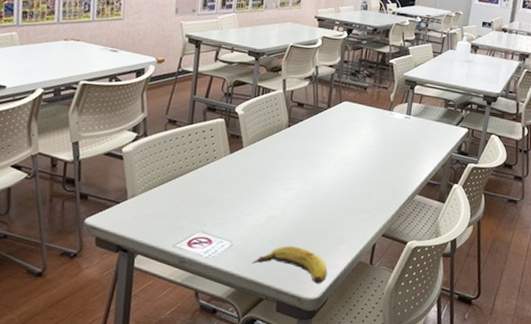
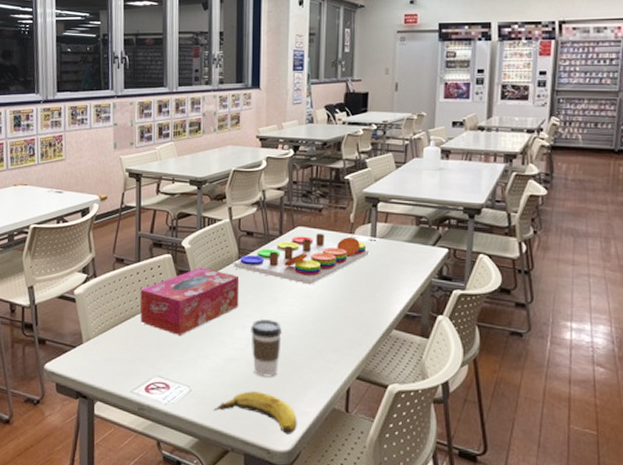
tissue box: none [188,132,288,195] -> present [140,267,240,335]
board game: none [282,109,404,154] -> present [233,234,370,285]
coffee cup: none [292,182,322,234] -> present [251,319,282,377]

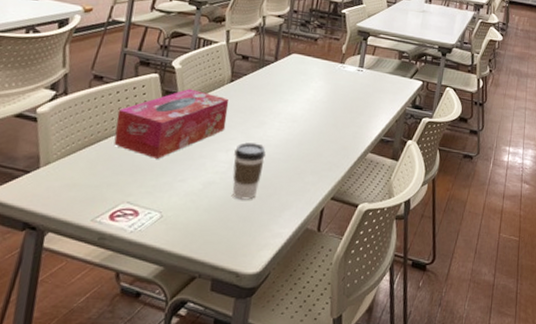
banana: present [213,391,297,434] -> none [184,215,270,256]
board game: present [233,234,370,285] -> none [224,62,356,110]

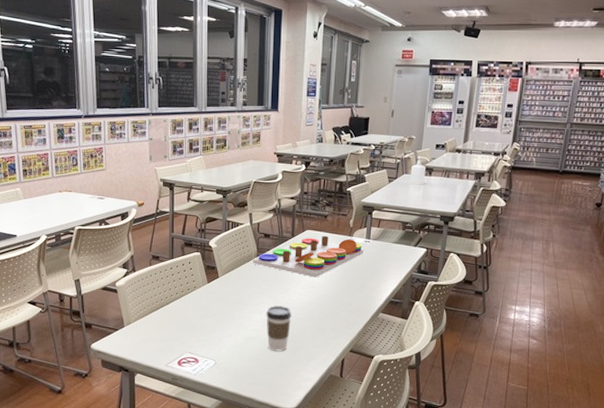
tissue box: present [114,88,230,159] -> none [173,263,258,319]
board game: none [224,62,356,110] -> present [253,236,365,278]

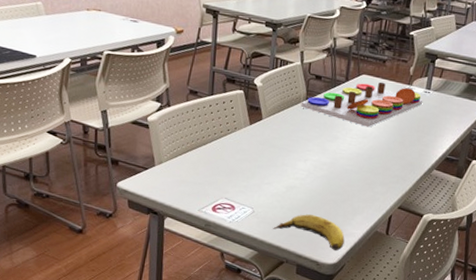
banana: none [234,363,302,395] -> present [273,214,345,251]
coffee cup: present [266,306,291,352] -> none [311,154,339,204]

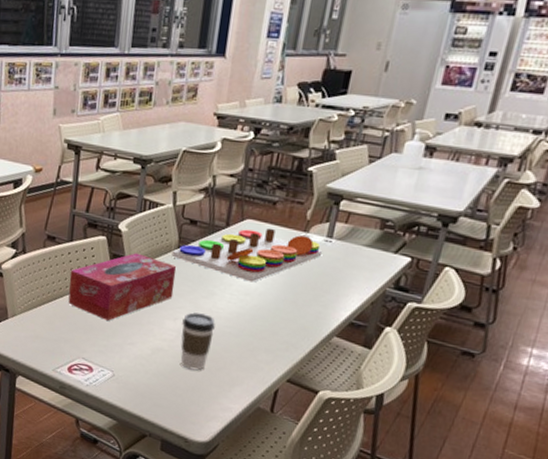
tissue box: none [211,104,306,164] -> present [68,253,177,321]
banana: present [273,214,345,251] -> none [135,381,220,427]
coffee cup: none [311,154,339,204] -> present [180,312,215,371]

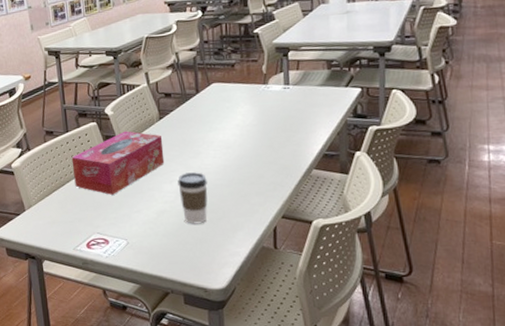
board game: present [171,229,323,282] -> none [155,87,284,137]

